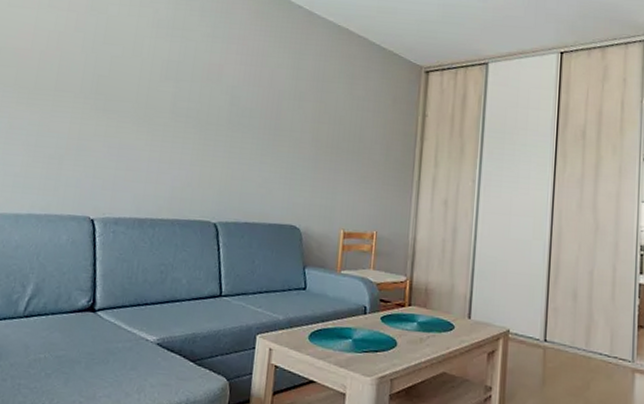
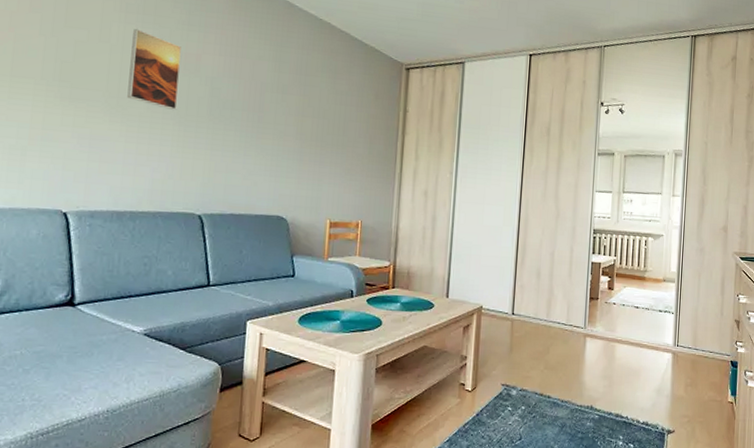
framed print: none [154,42,206,119] -> present [127,28,182,110]

